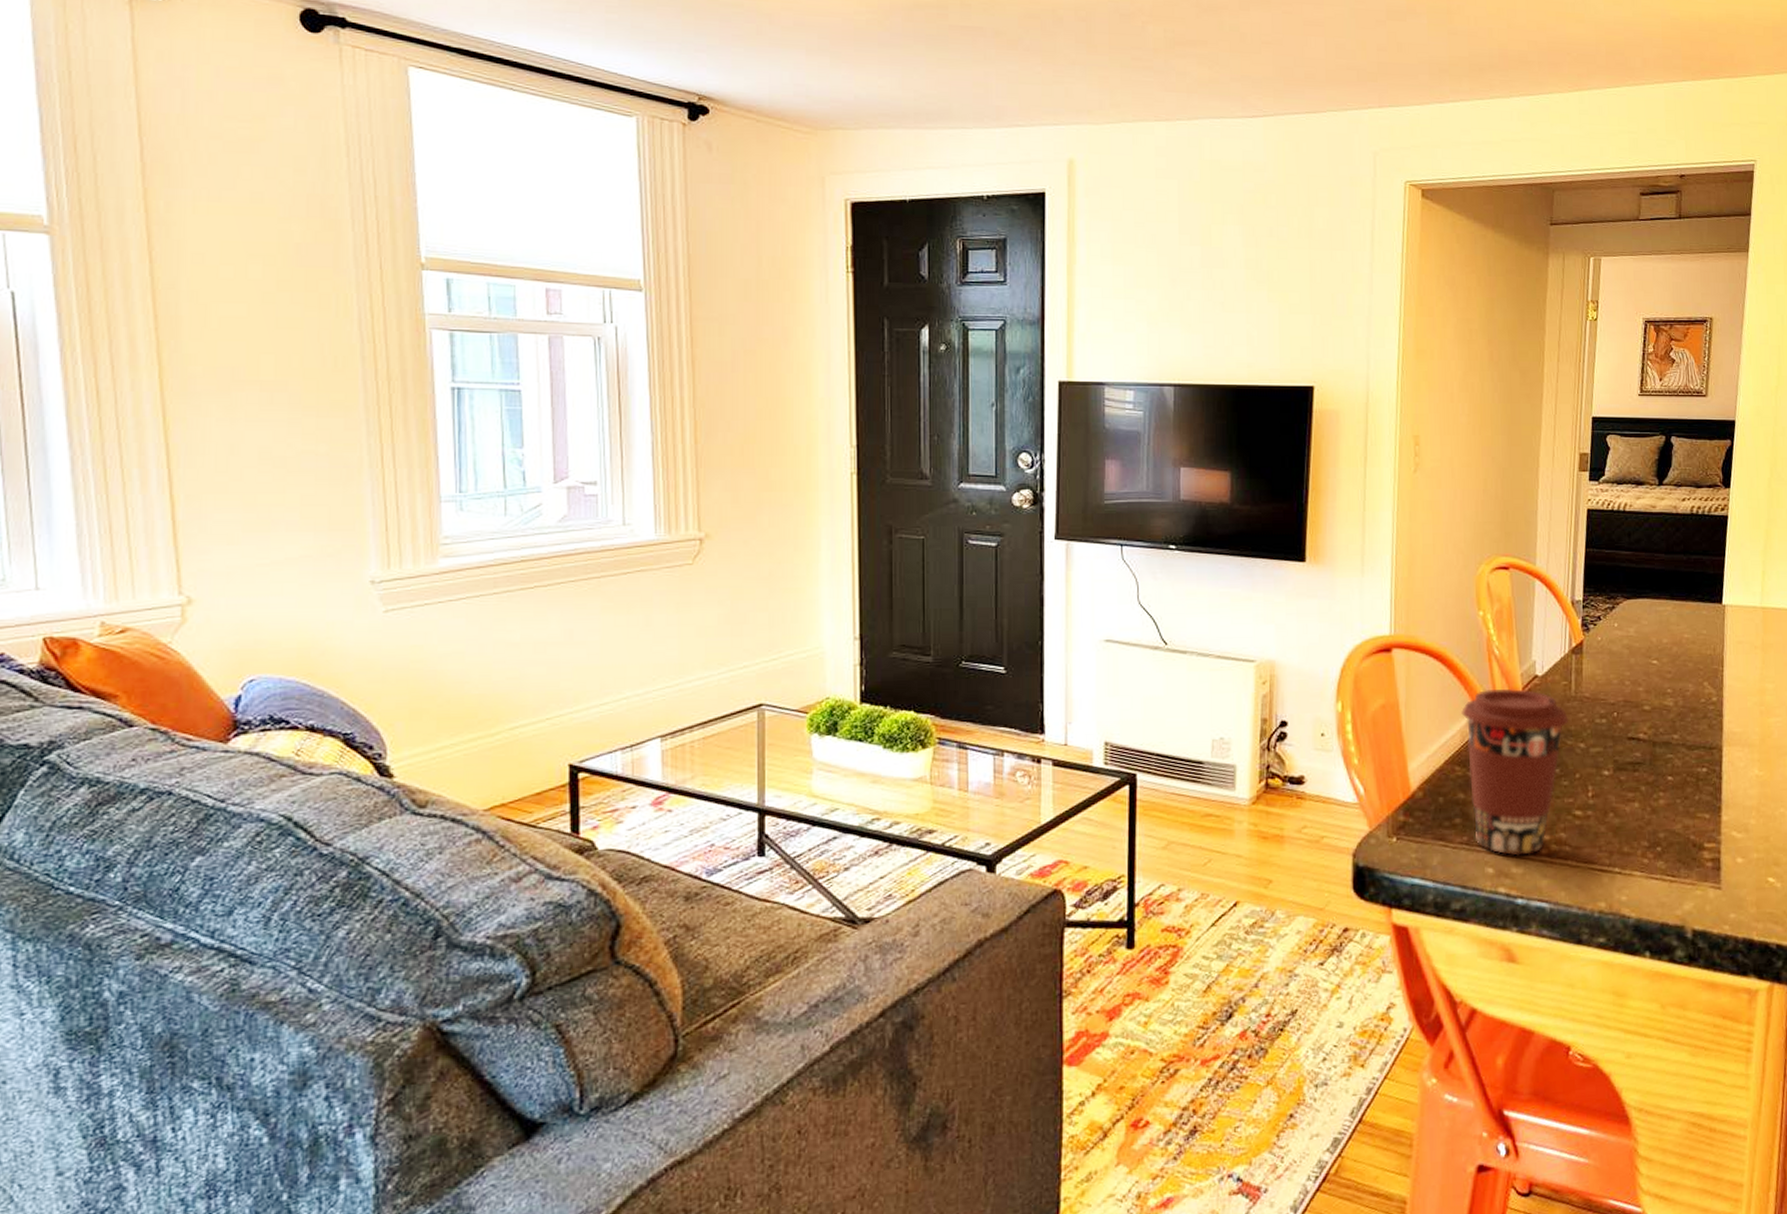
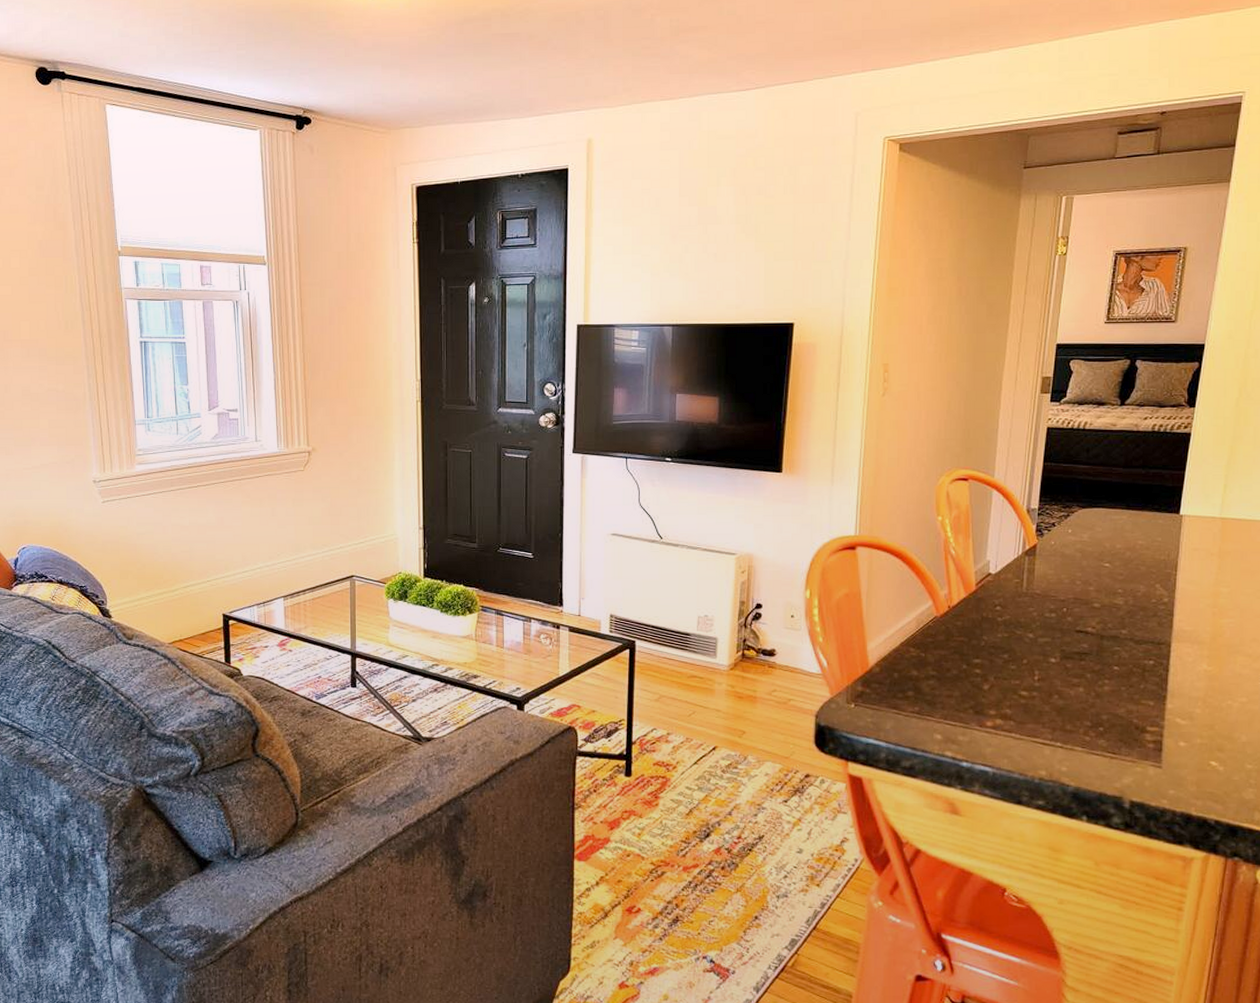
coffee cup: present [1461,688,1569,856] -> none [918,583,1020,726]

